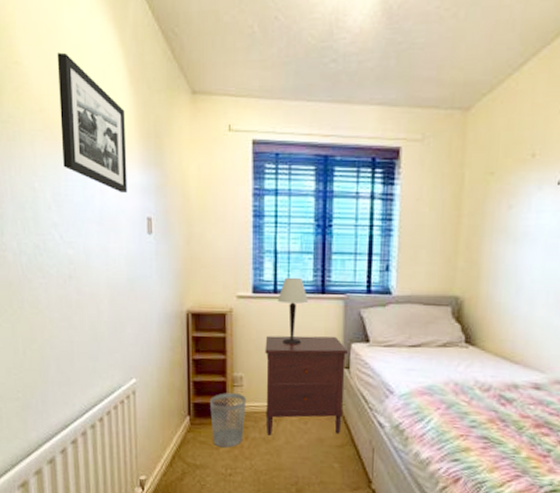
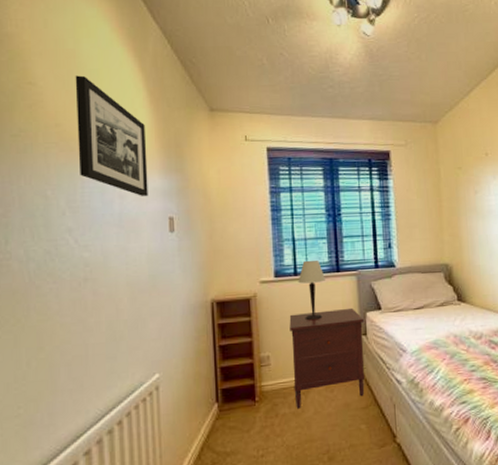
wastebasket: present [210,393,247,448] -> none [238,373,275,429]

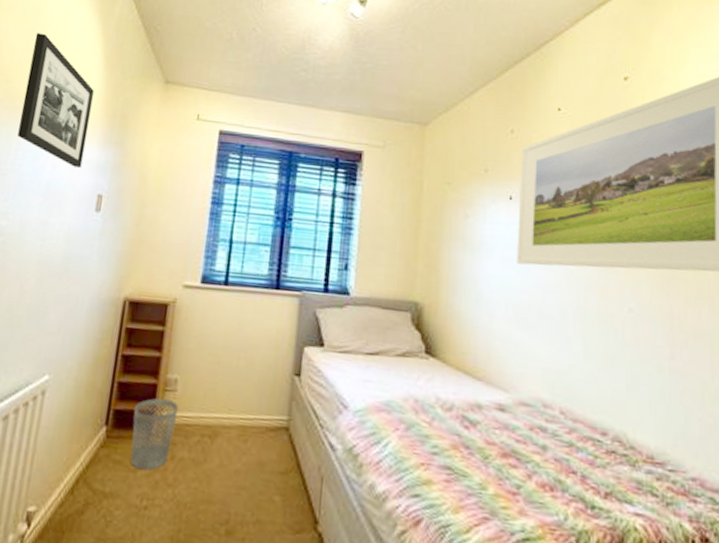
wastebasket: none [238,373,275,429] -> present [130,398,179,471]
dresser: present [289,307,365,409] -> none [198,332,299,457]
table lamp: present [298,260,325,321] -> none [227,269,261,346]

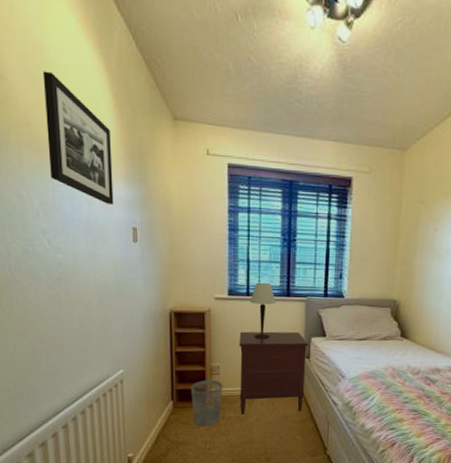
dresser: none [198,332,299,457] -> present [239,331,308,415]
table lamp: none [227,269,261,346] -> present [250,282,275,340]

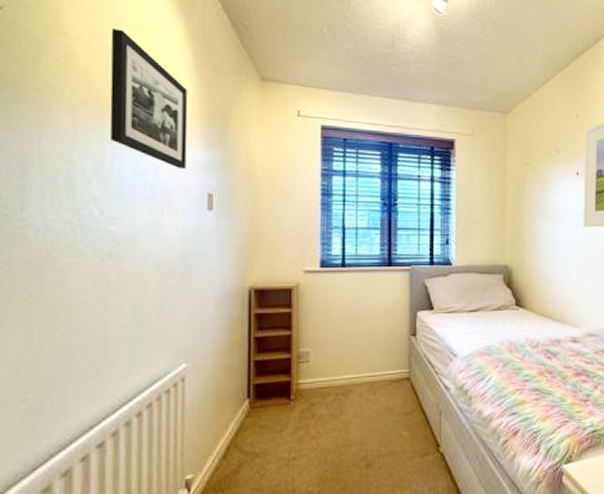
wastebasket: present [191,380,223,426] -> none [273,370,313,430]
dresser: present [239,331,308,415] -> none [333,305,414,410]
table lamp: present [250,282,275,340] -> none [345,251,375,317]

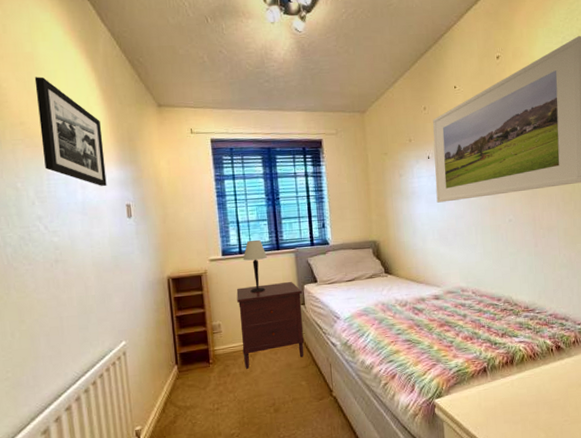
dresser: none [333,305,414,410] -> present [236,281,305,369]
table lamp: none [345,251,375,317] -> present [243,239,267,293]

